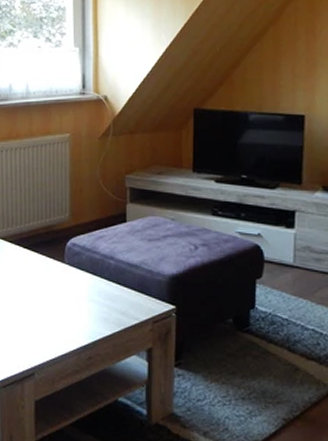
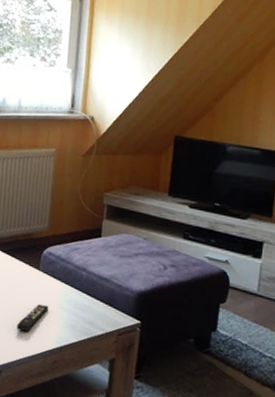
remote control: none [46,298,78,329] -> present [16,303,49,331]

